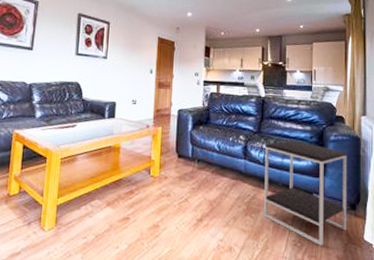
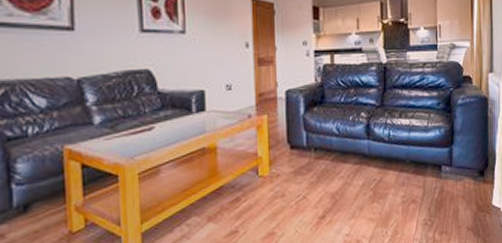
side table: present [264,140,347,246] -> none [390,109,476,220]

